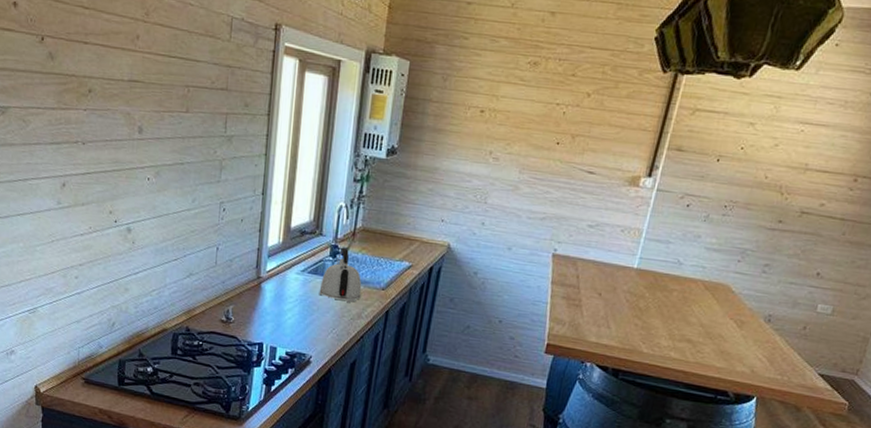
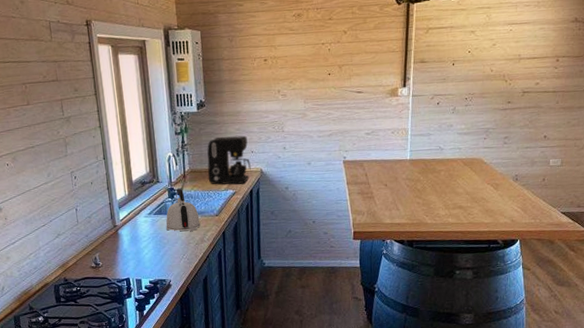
coffee maker: none [381,194,440,257] -> present [207,135,251,185]

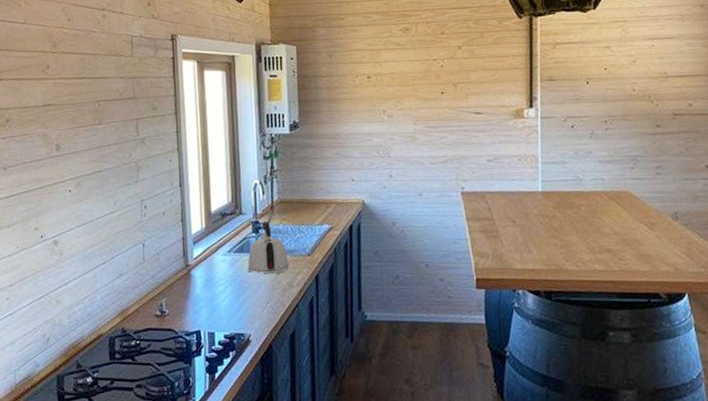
coffee maker: present [207,135,251,185] -> none [299,161,351,218]

